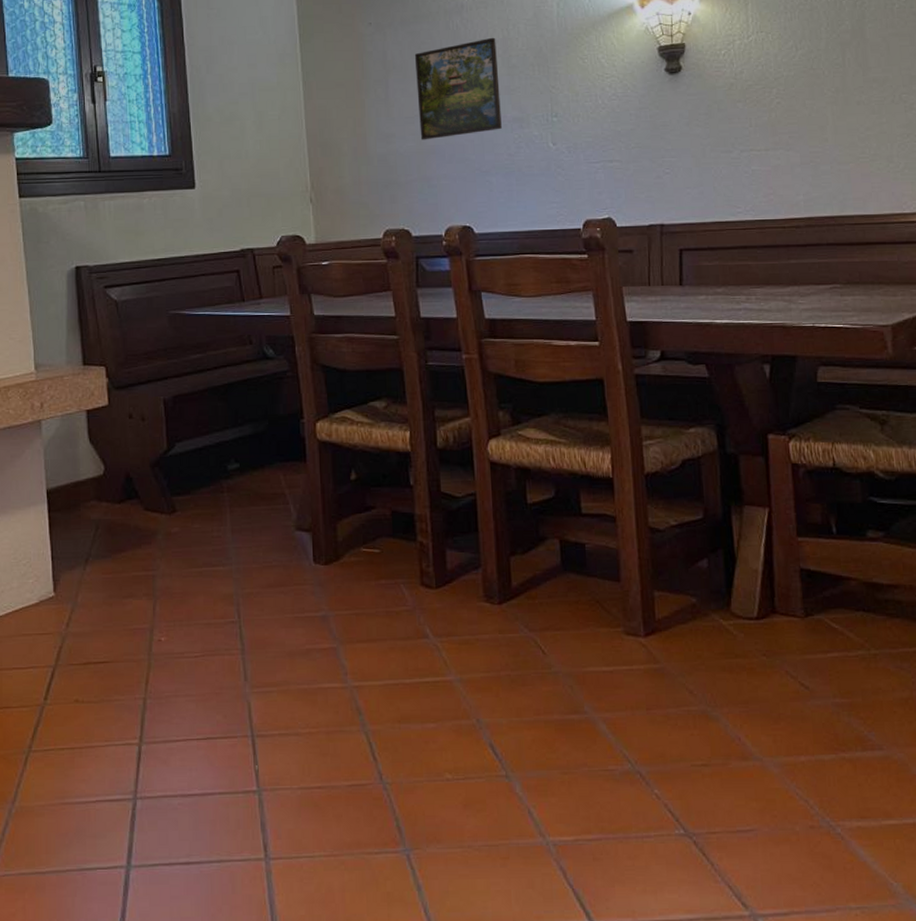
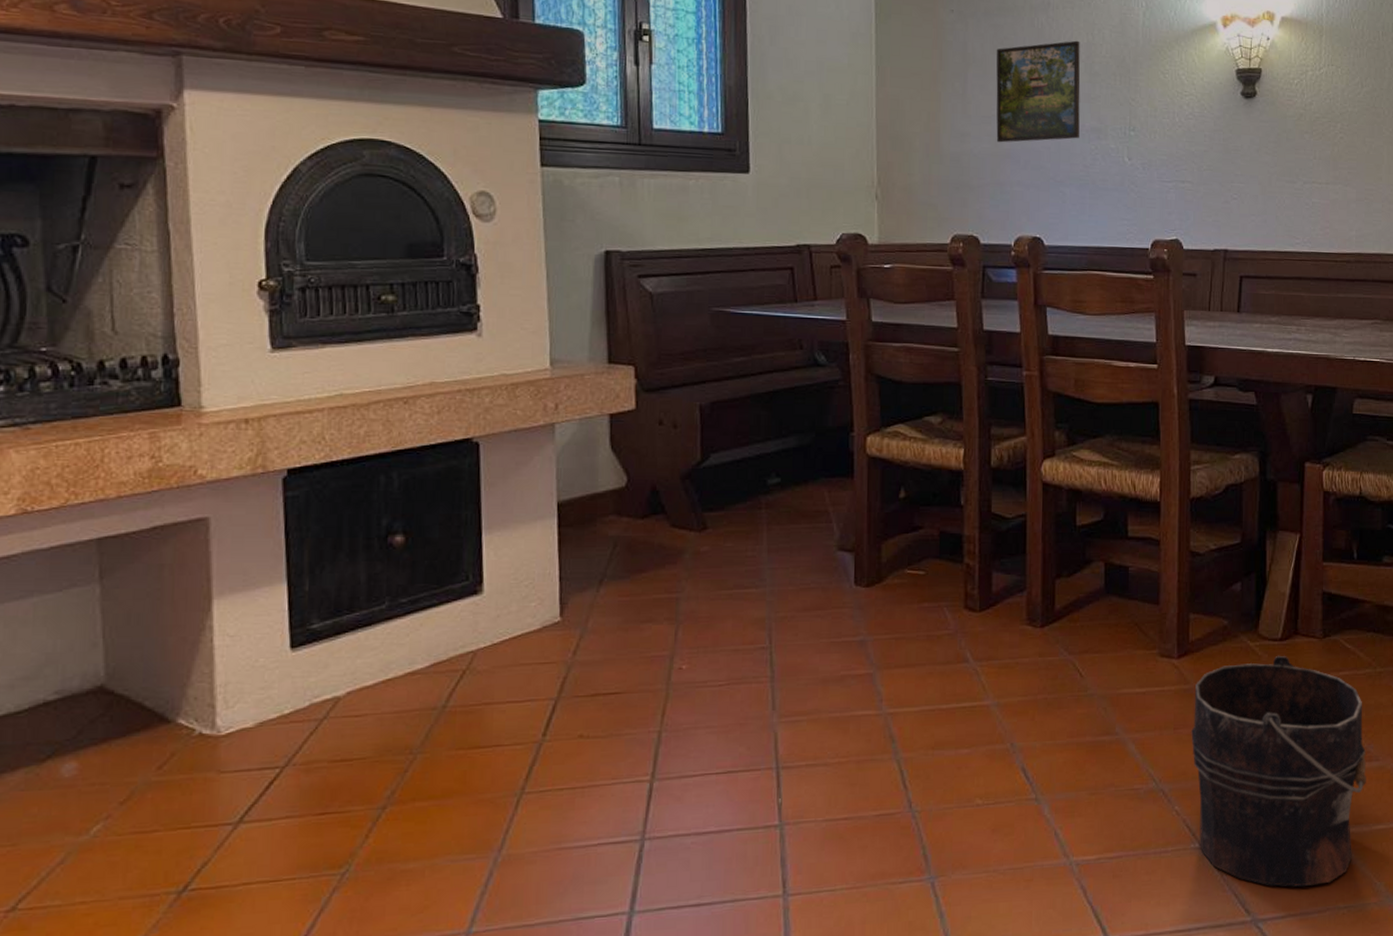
bucket: none [665,635,870,883] -> present [1191,655,1366,887]

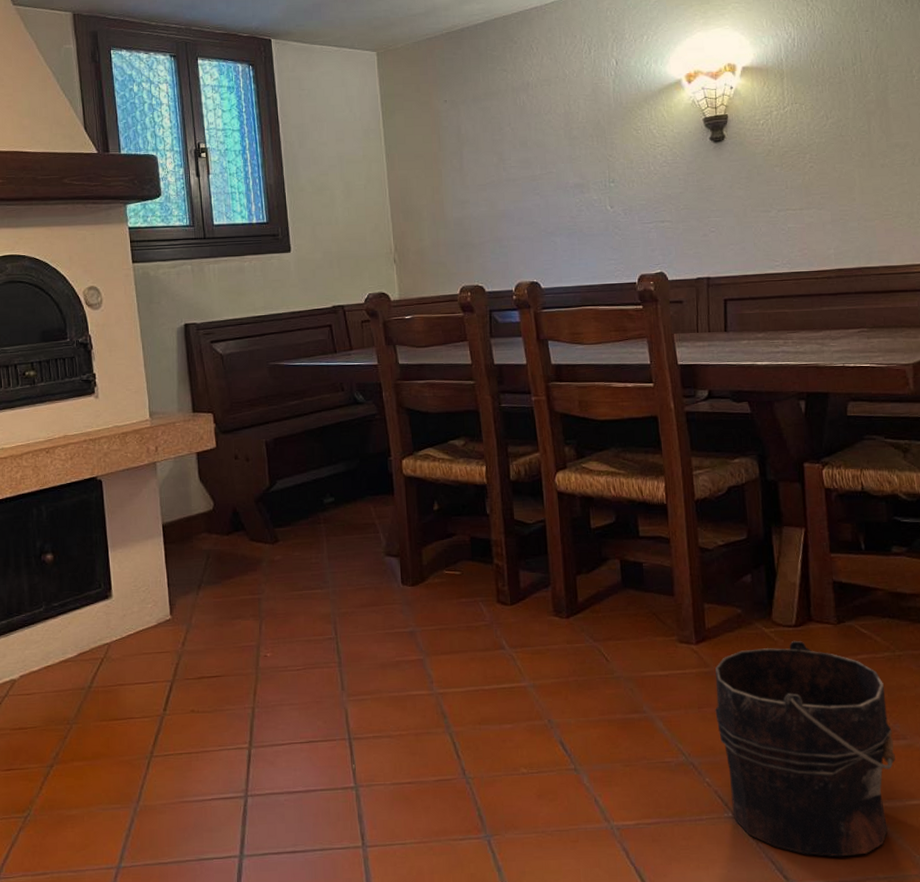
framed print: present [996,40,1081,143] -> none [485,112,565,206]

